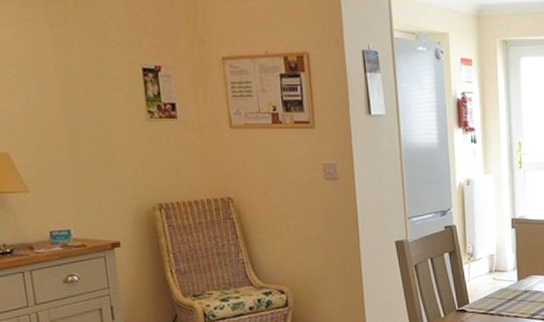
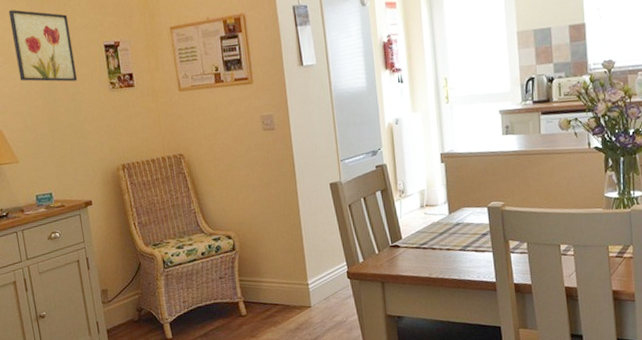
wall art: none [22,15,107,105] -> present [8,10,77,82]

